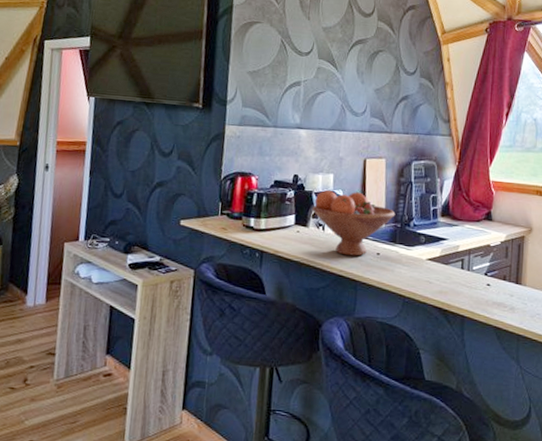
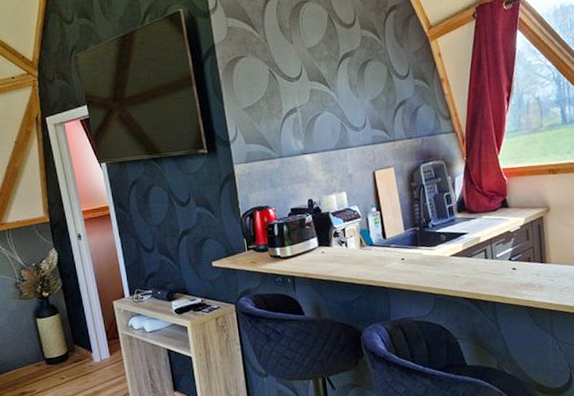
fruit bowl: present [313,189,396,256] -> none [332,204,413,266]

